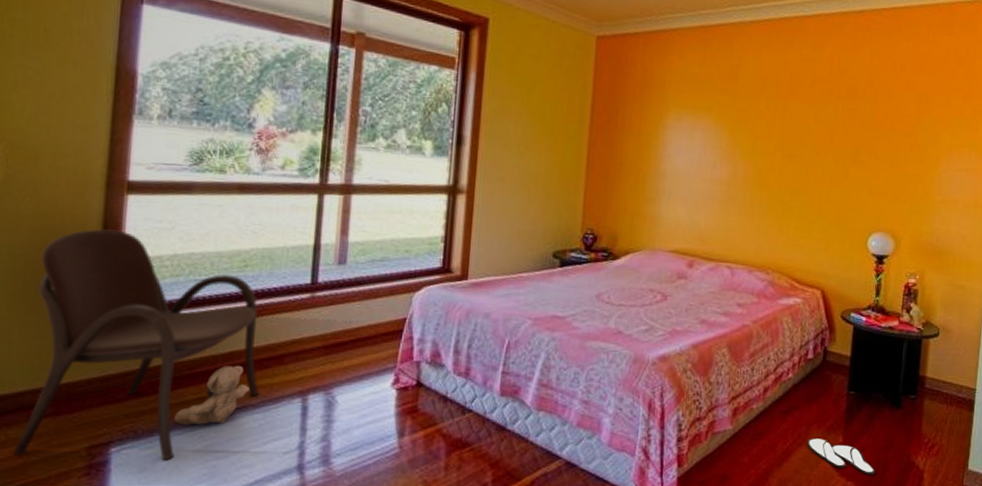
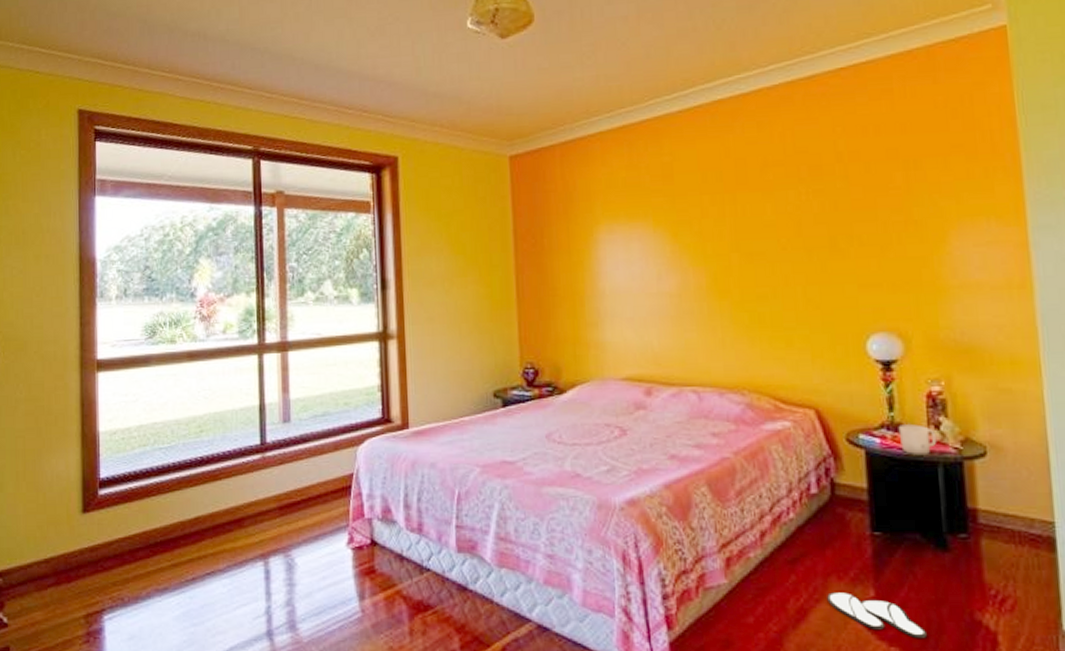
armchair: present [12,229,260,461] -> none [27,406,225,628]
teddy bear: present [175,365,251,426] -> none [154,530,217,592]
mug: none [880,307,907,332] -> present [898,424,937,454]

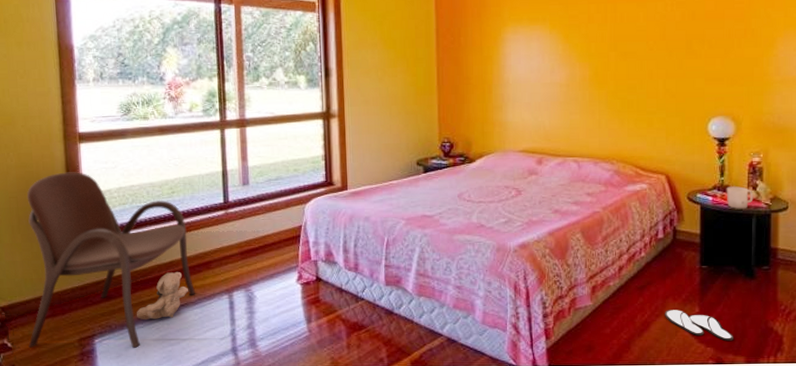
armchair: none [27,406,225,628] -> present [27,172,196,348]
teddy bear: none [154,530,217,592] -> present [137,271,189,320]

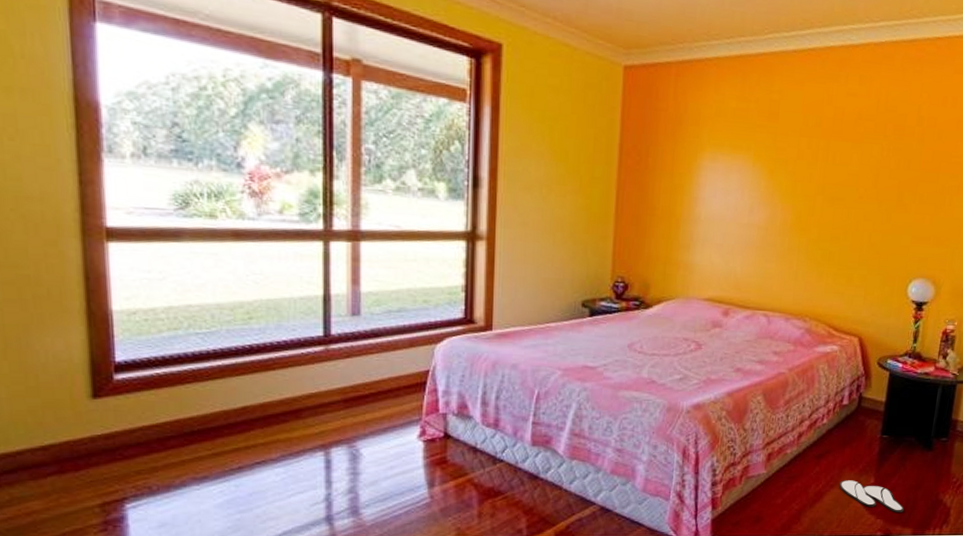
armchair: present [27,172,196,348] -> none [18,280,279,515]
teddy bear: present [137,271,189,320] -> none [190,420,269,481]
mug: present [726,186,754,209] -> none [916,354,943,378]

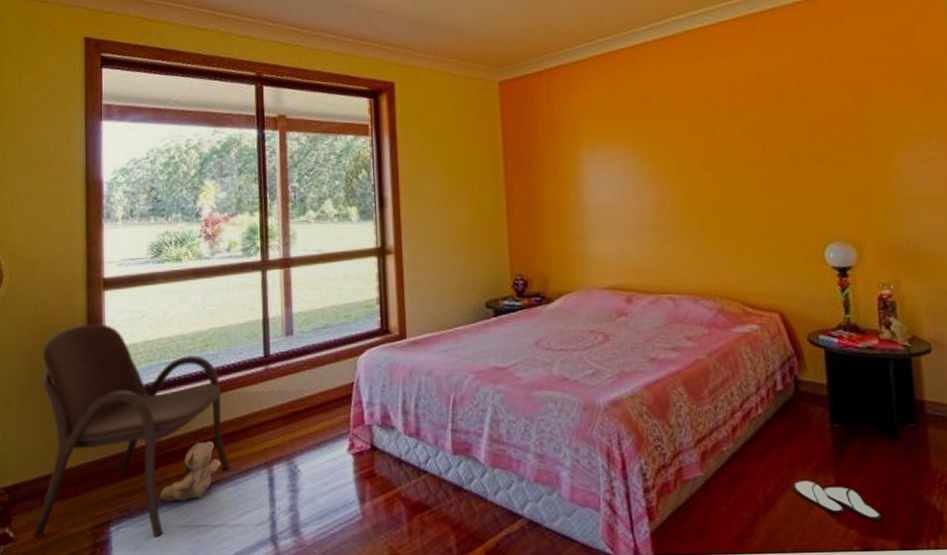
armchair: none [18,280,279,515] -> present [33,324,230,538]
teddy bear: none [190,420,269,481] -> present [160,440,222,502]

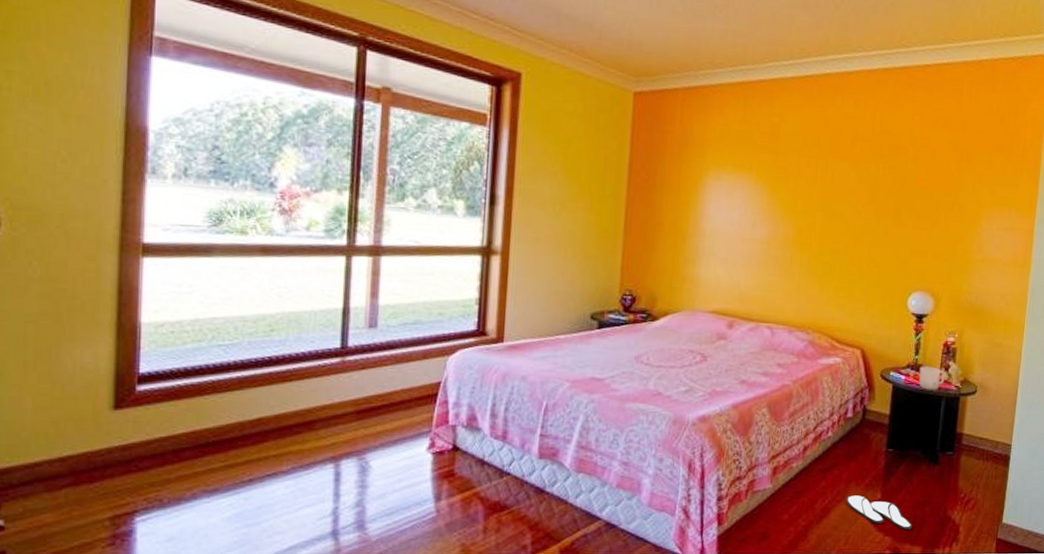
armchair: present [33,324,230,538] -> none [31,293,290,529]
teddy bear: present [160,440,222,502] -> none [202,431,281,494]
mug: none [853,325,888,352] -> present [919,366,945,390]

